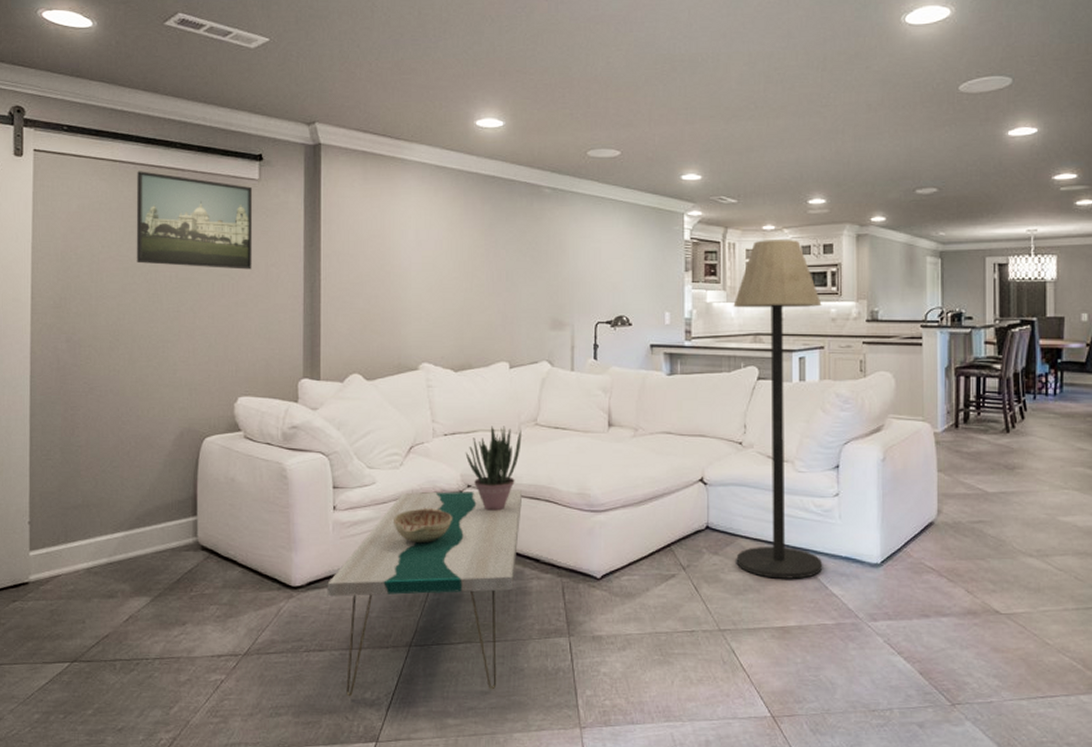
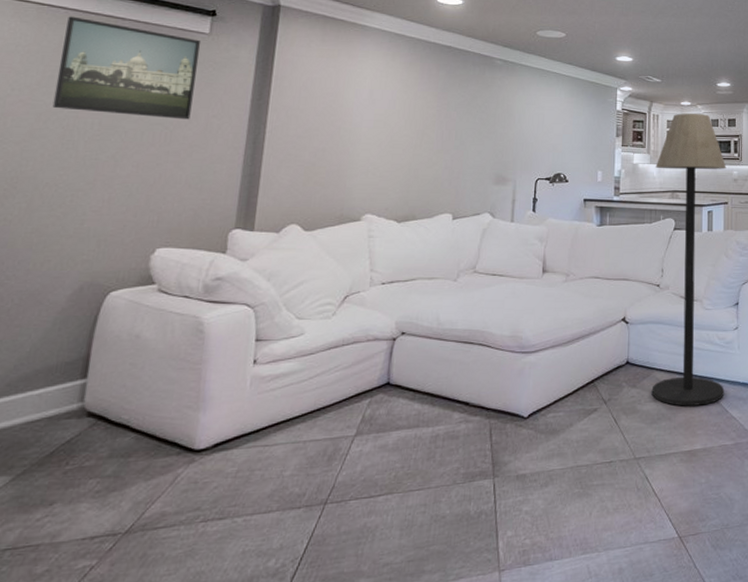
coffee table: present [327,490,523,697] -> none [236,335,457,568]
decorative bowl: present [394,508,452,544] -> none [319,357,383,394]
potted plant: present [465,426,522,511] -> none [402,274,460,357]

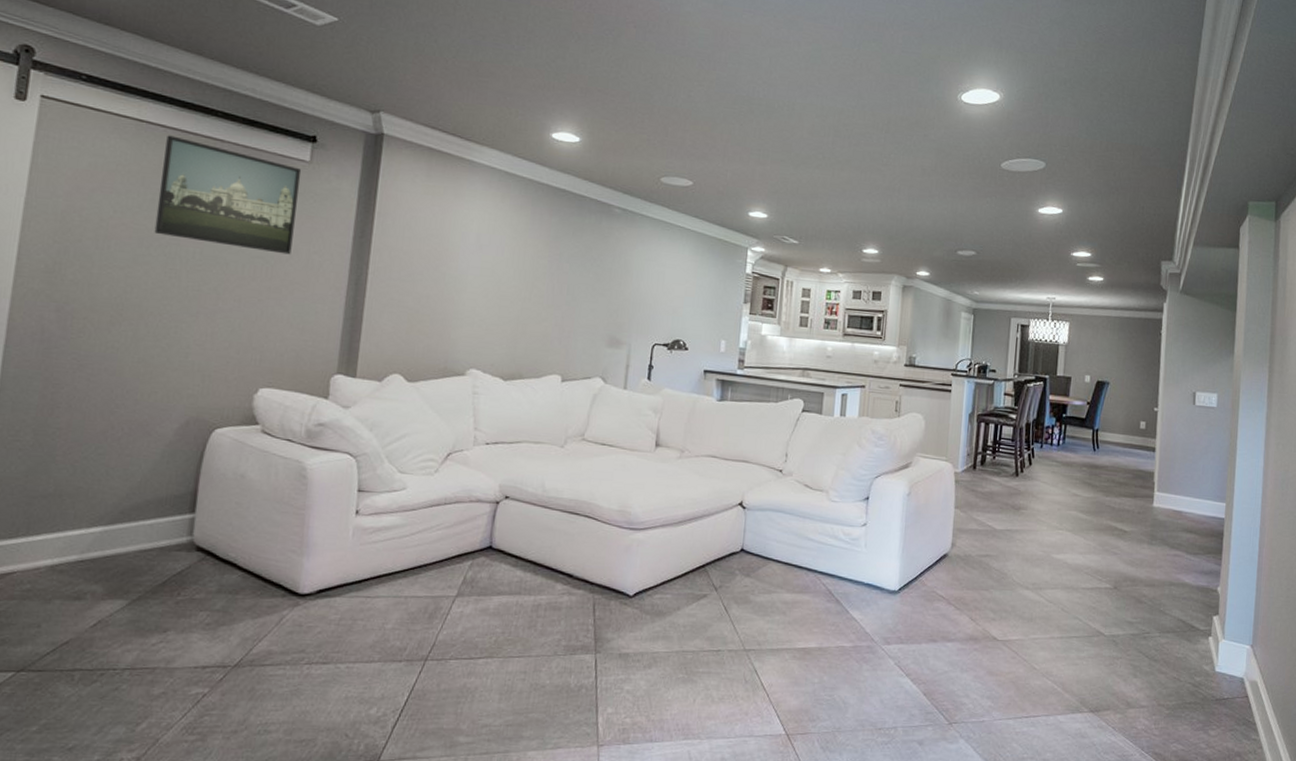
floor lamp: present [652,113,727,406] -> none [767,281,867,603]

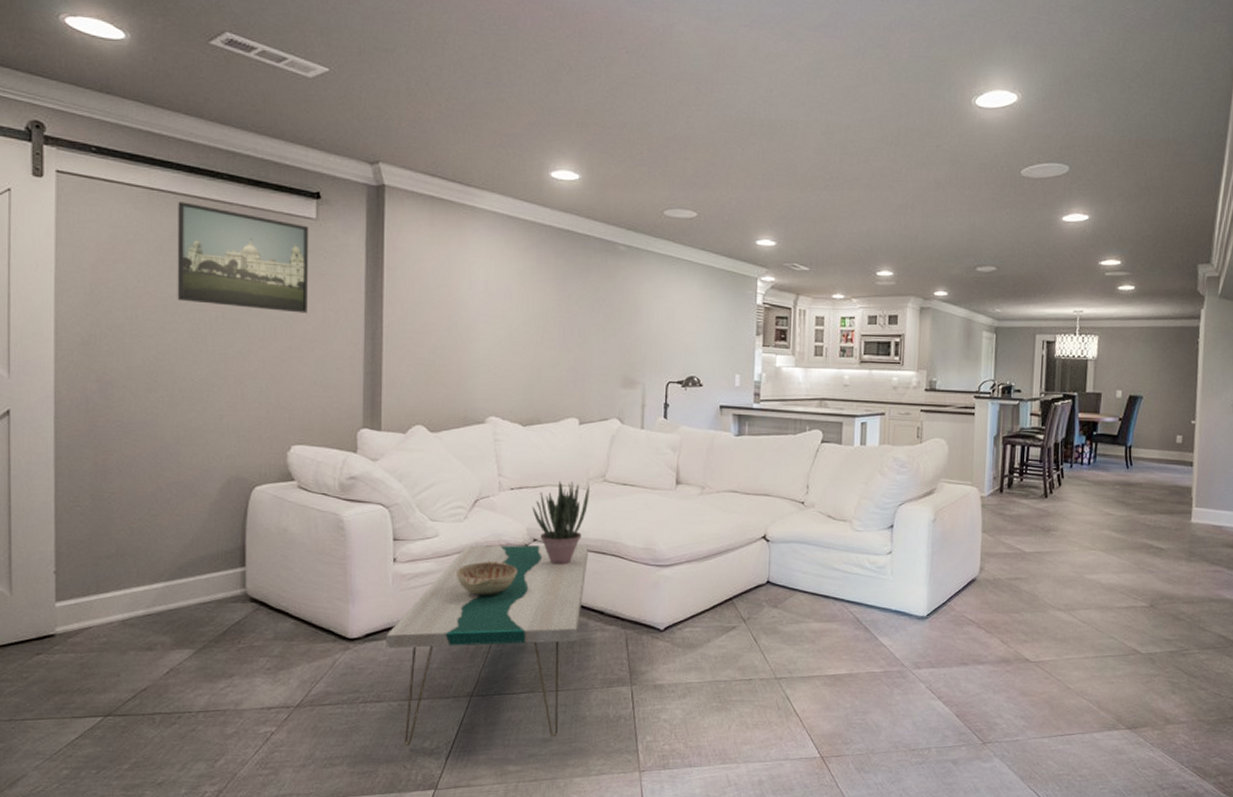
coffee table: none [338,500,562,713] -> present [386,544,589,746]
decorative bowl: none [421,517,486,554] -> present [457,561,517,596]
potted plant: none [506,438,568,524] -> present [532,481,590,565]

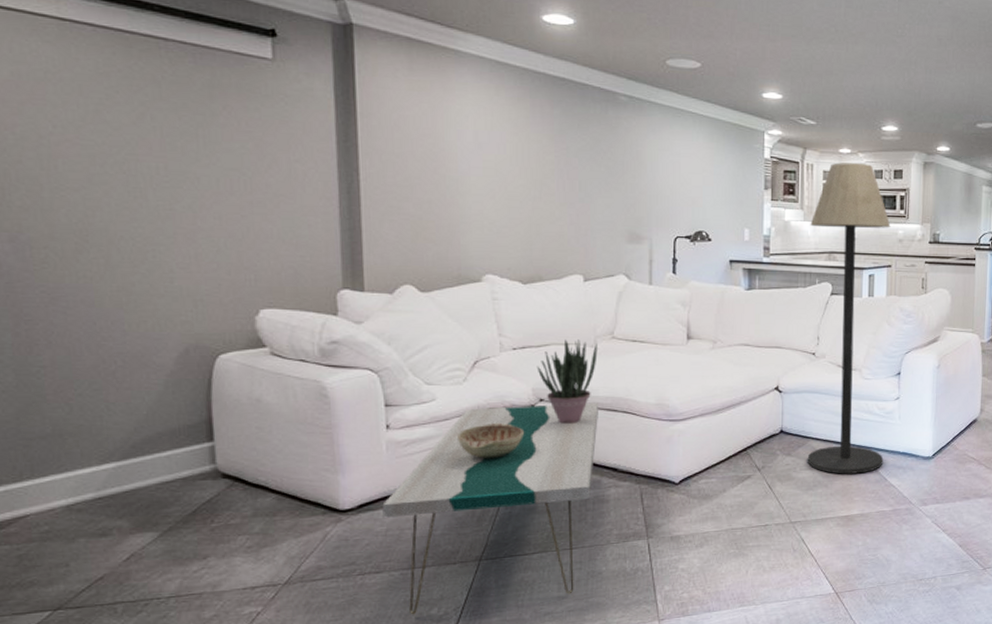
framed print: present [177,201,309,313] -> none [98,35,269,165]
floor lamp: none [795,308,885,631] -> present [808,162,891,474]

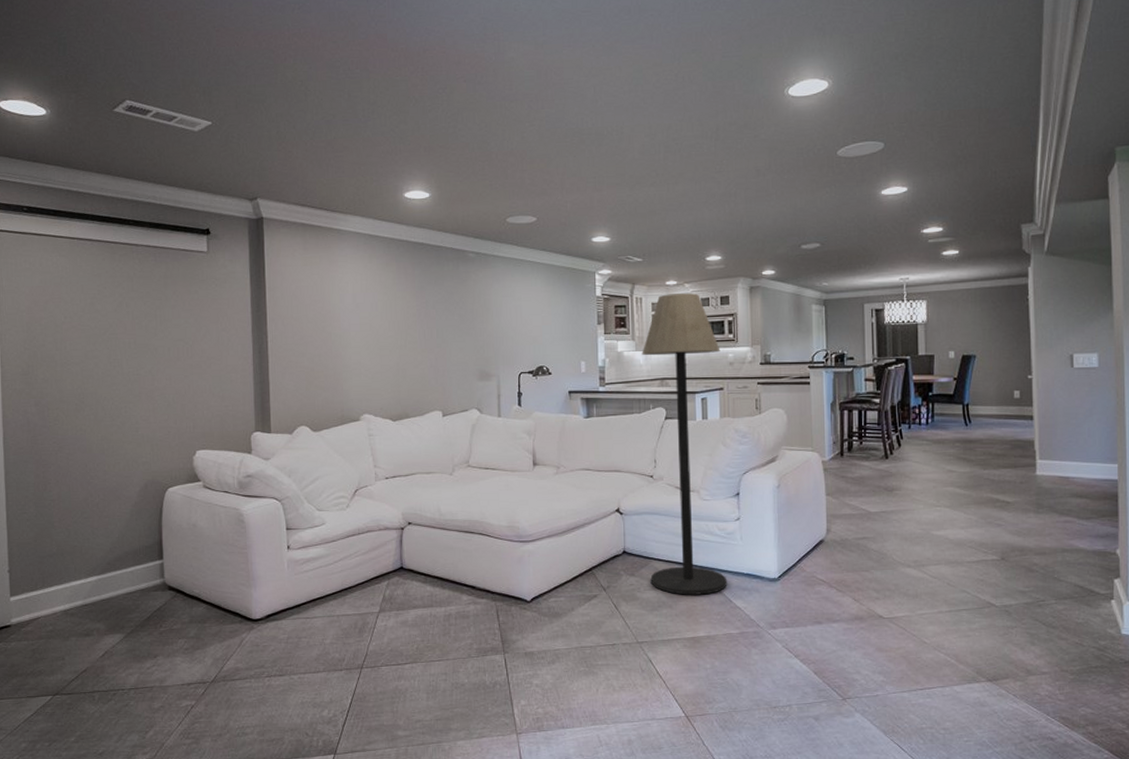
coffee table: present [382,402,600,615] -> none [284,525,459,715]
decorative bowl: present [458,423,524,459] -> none [343,544,395,577]
potted plant: present [536,339,598,424] -> none [405,468,456,545]

